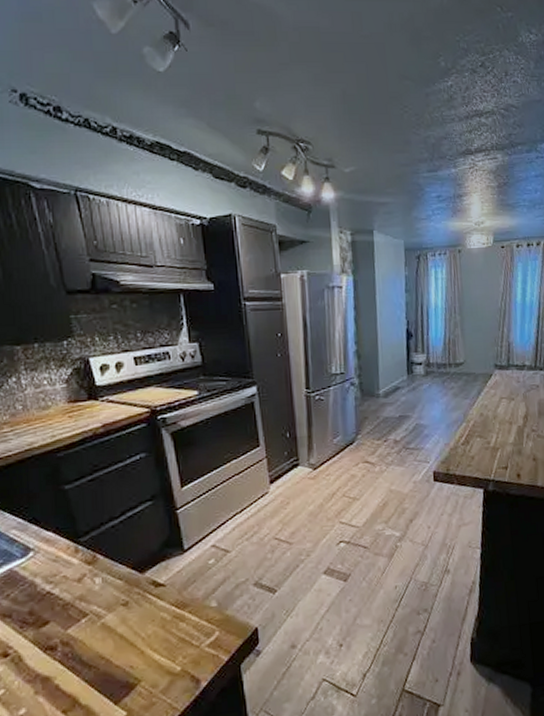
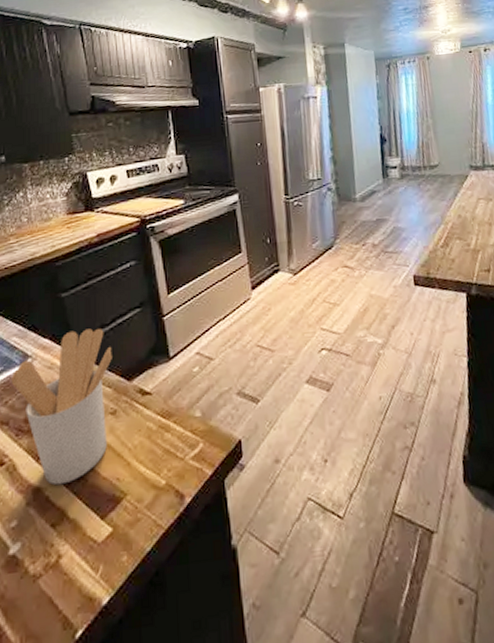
utensil holder: none [12,521,123,674] -> present [11,328,112,485]

